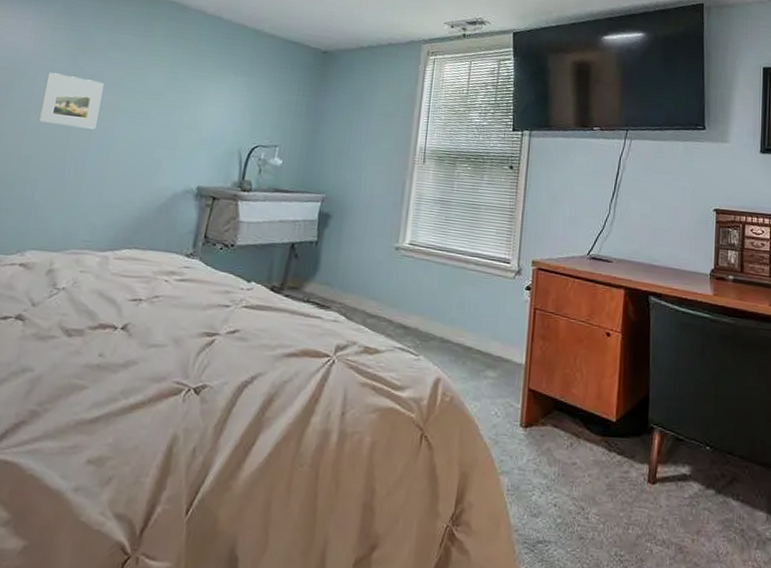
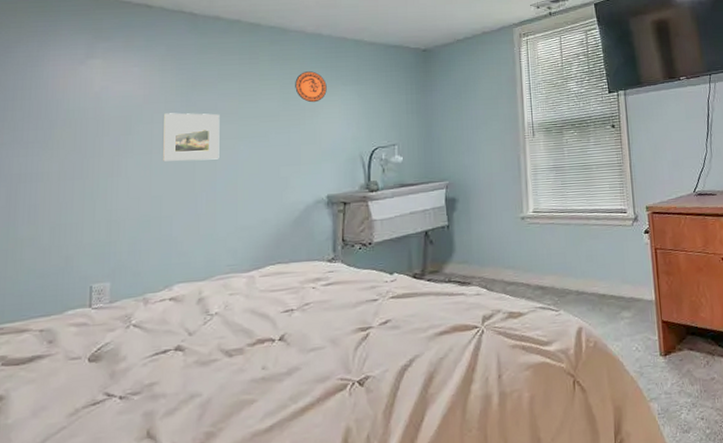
decorative plate: none [184,53,218,88] -> present [295,71,327,103]

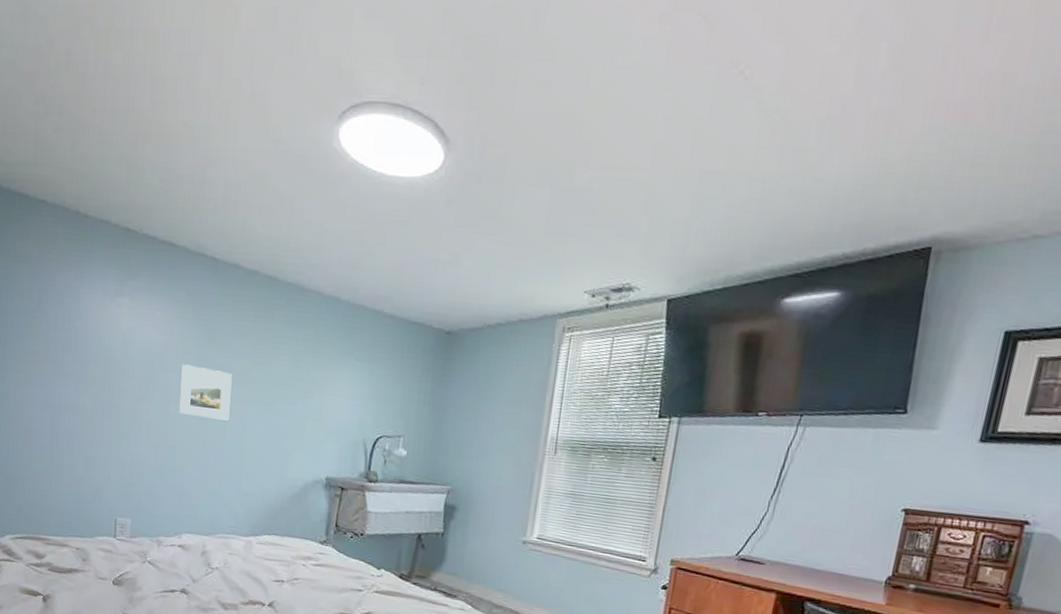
decorative plate: present [295,71,327,103] -> none [306,339,339,376]

